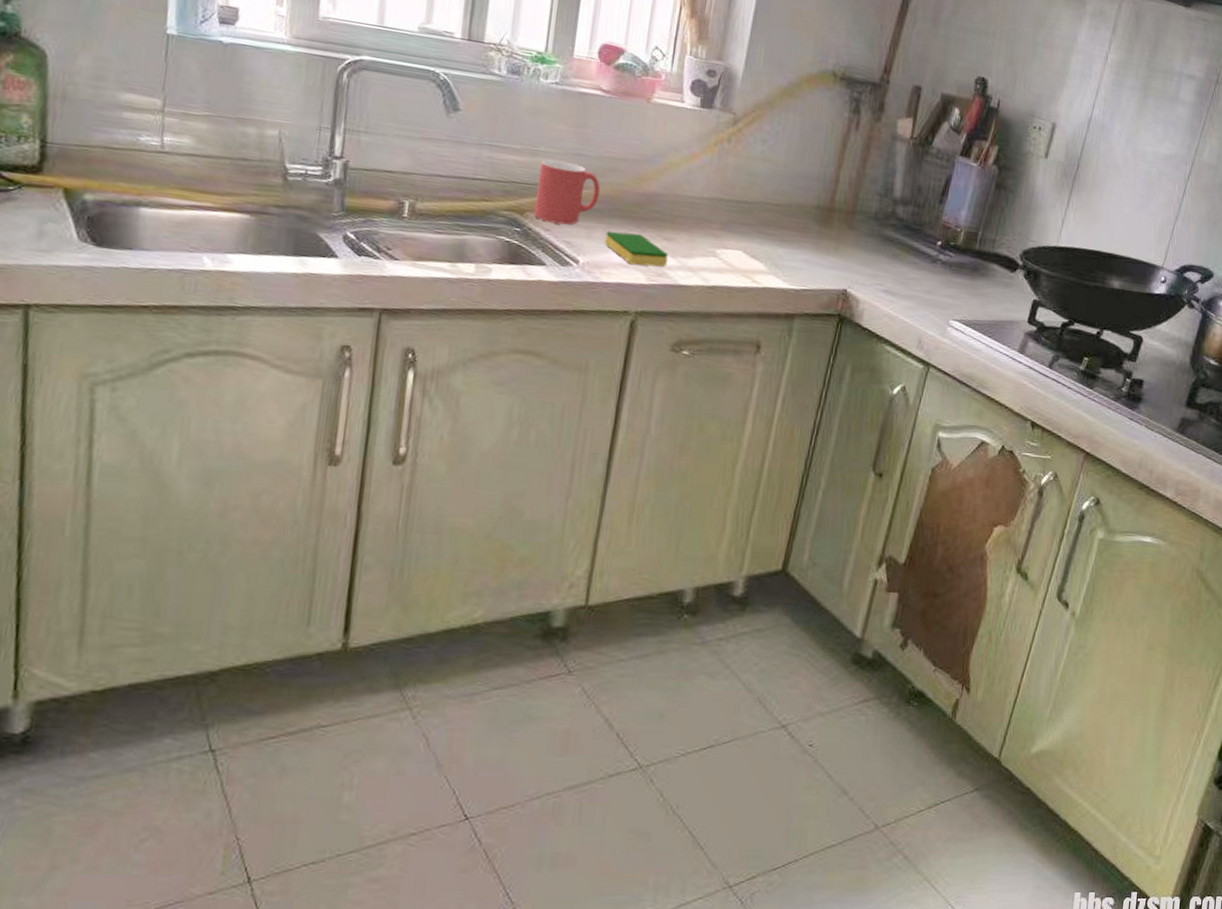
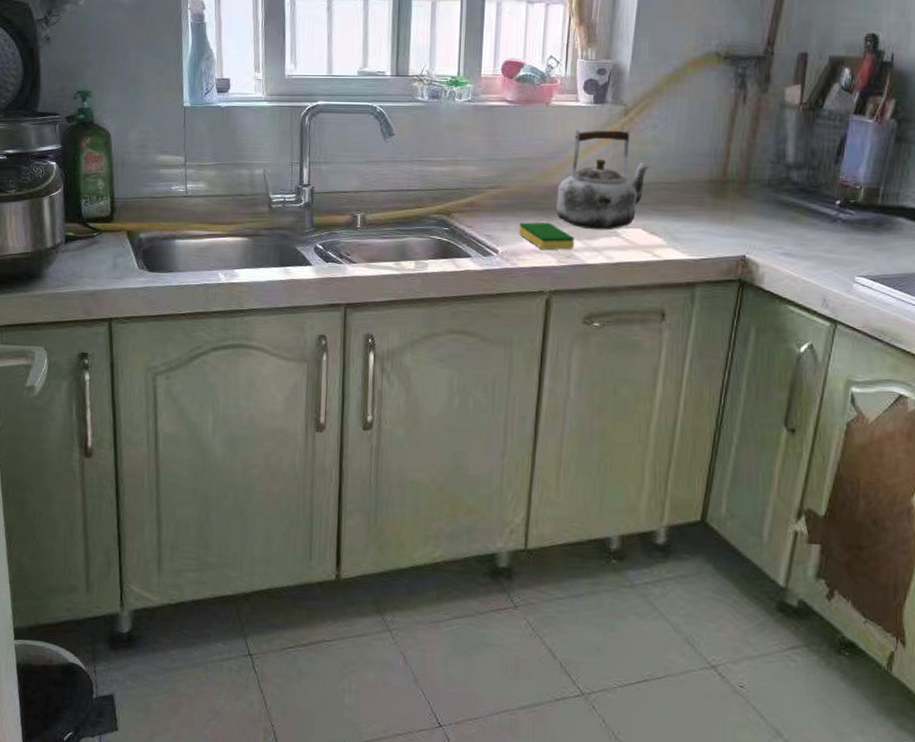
mug: present [534,160,600,225] -> none [459,167,512,221]
kettle: none [650,133,757,249] -> present [556,129,651,230]

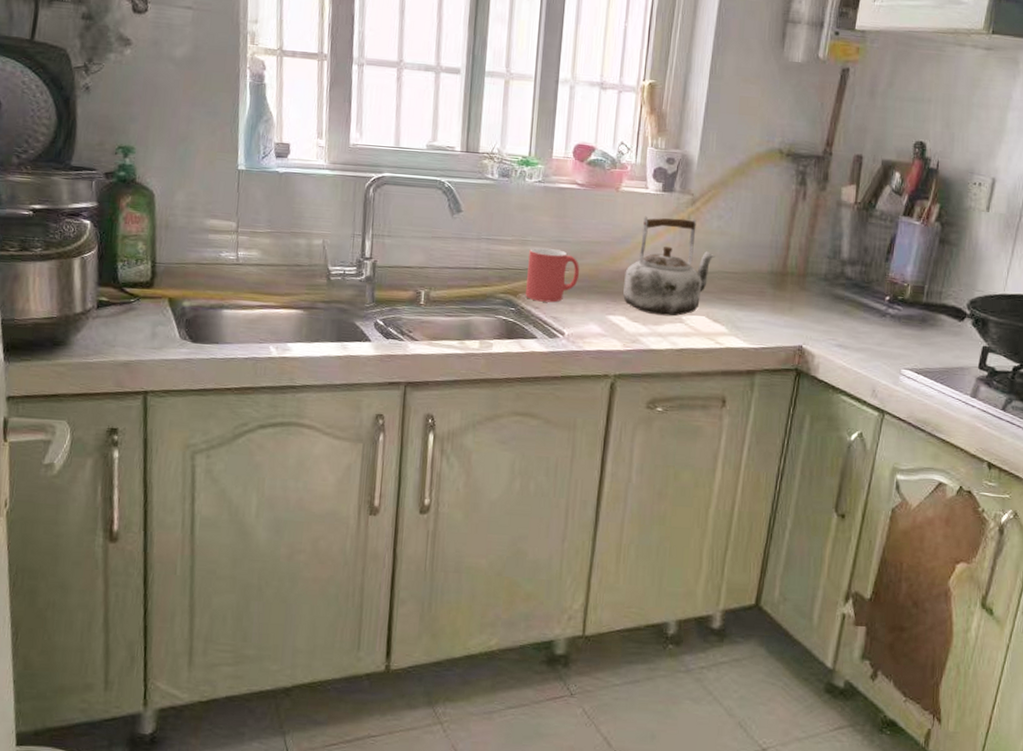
mug: none [459,167,512,221] -> present [526,248,580,303]
dish sponge: present [519,222,575,250] -> none [585,305,641,335]

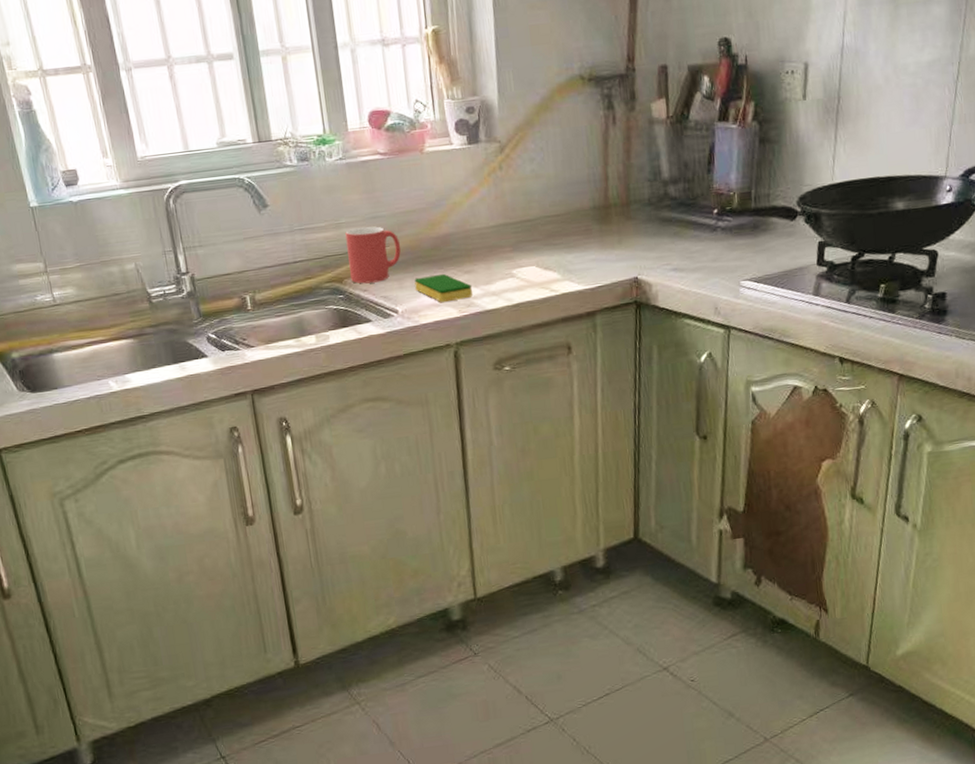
dish sponge: none [585,305,641,335] -> present [414,273,473,303]
kettle: present [623,216,715,317] -> none [446,166,535,275]

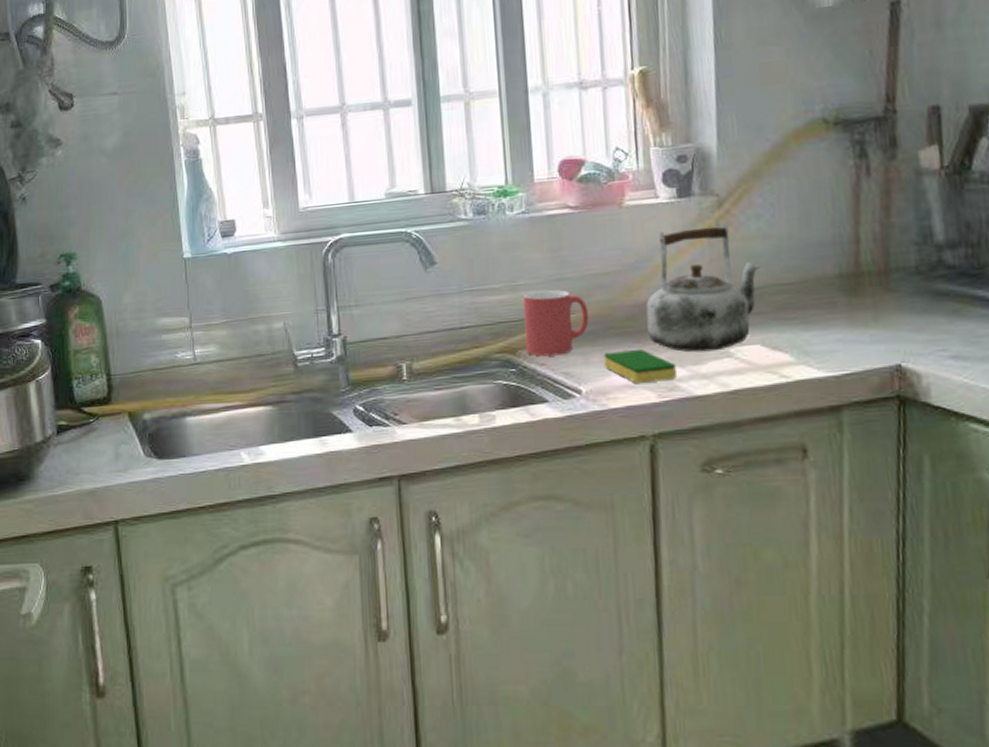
kettle: none [446,166,535,275] -> present [646,224,761,353]

